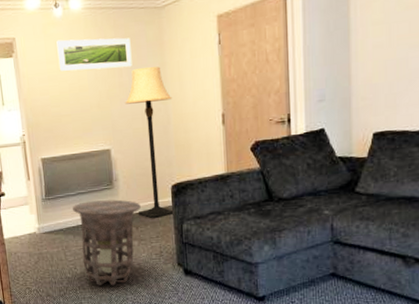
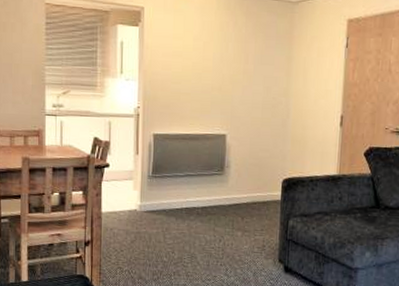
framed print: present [56,38,132,72] -> none [185,17,261,56]
side table: present [72,199,141,286] -> none [178,184,249,276]
lamp: present [125,66,173,218] -> none [246,57,295,211]

